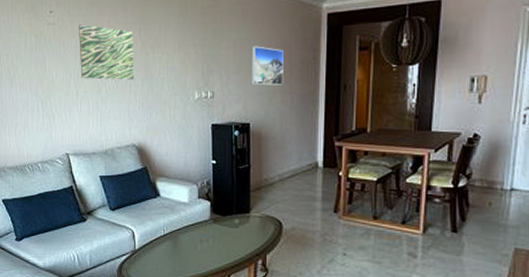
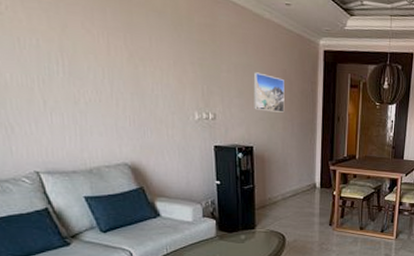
wall art: present [79,24,135,80] -> none [39,20,122,93]

